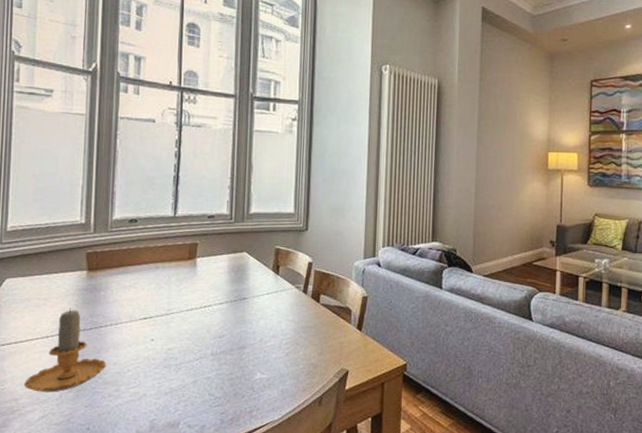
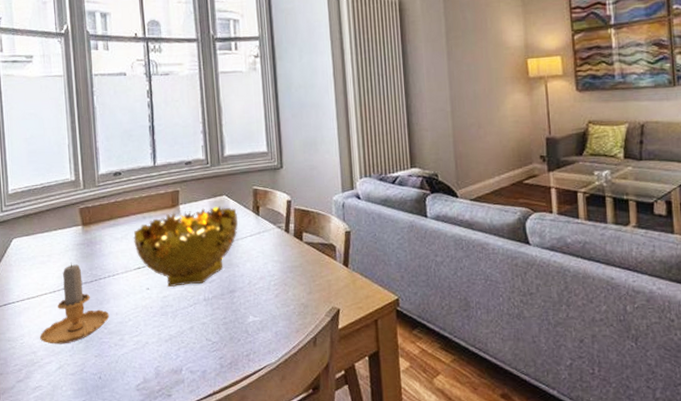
decorative bowl: none [143,262,256,340] -> present [133,206,238,288]

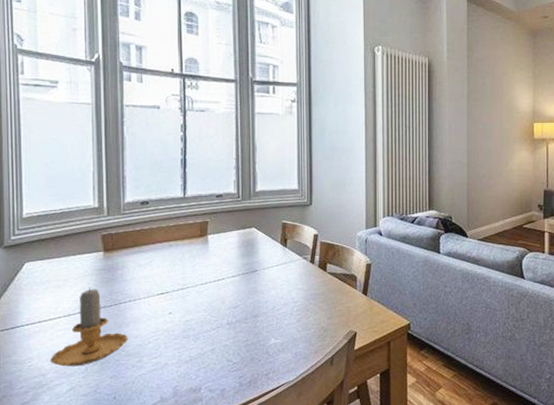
decorative bowl: present [133,206,238,288] -> none [158,237,265,312]

